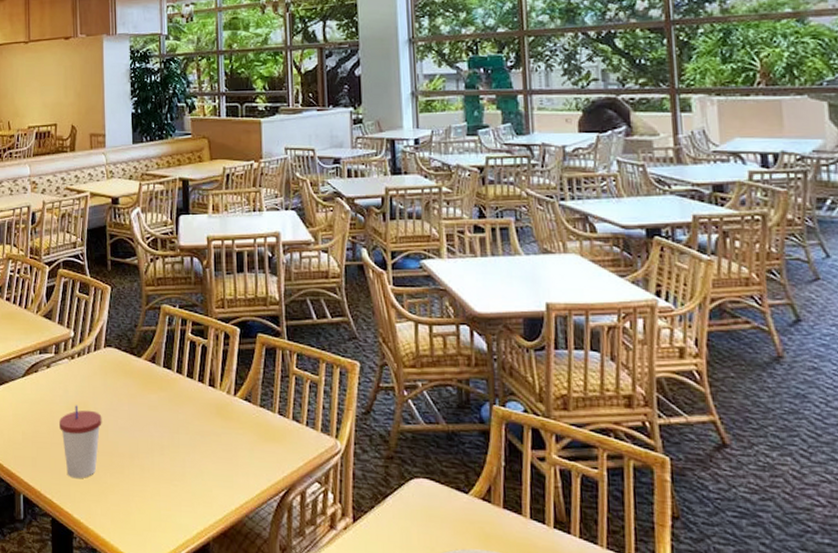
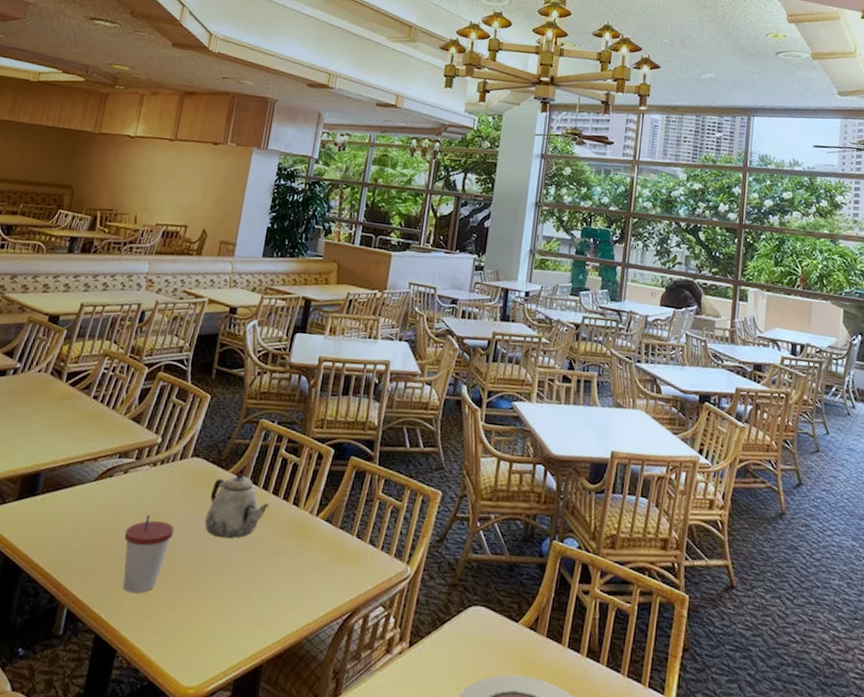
teapot: none [128,359,186,423] -> present [205,473,269,539]

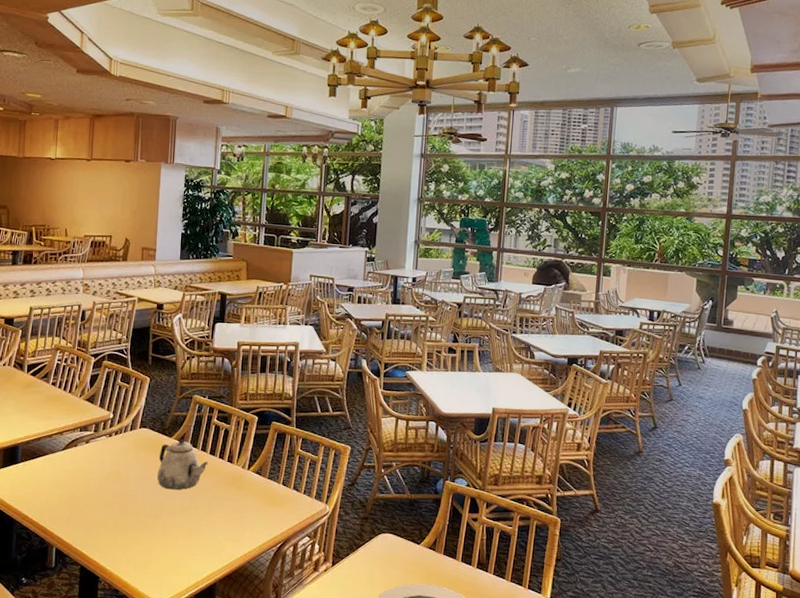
cup: present [122,515,174,593] -> none [94,474,133,534]

